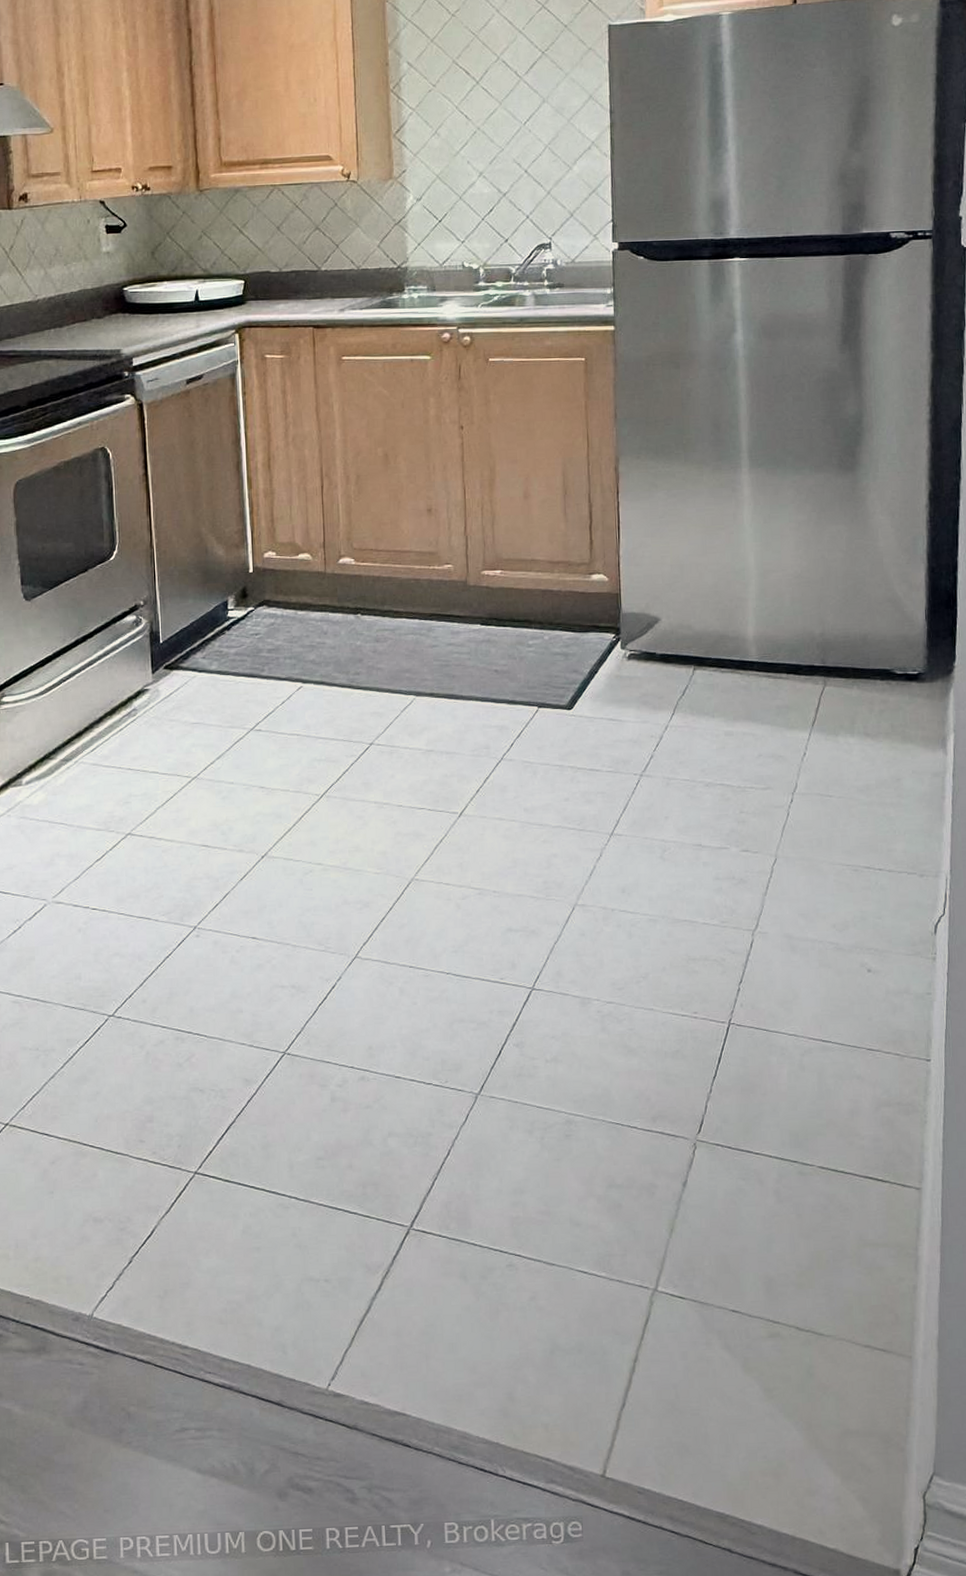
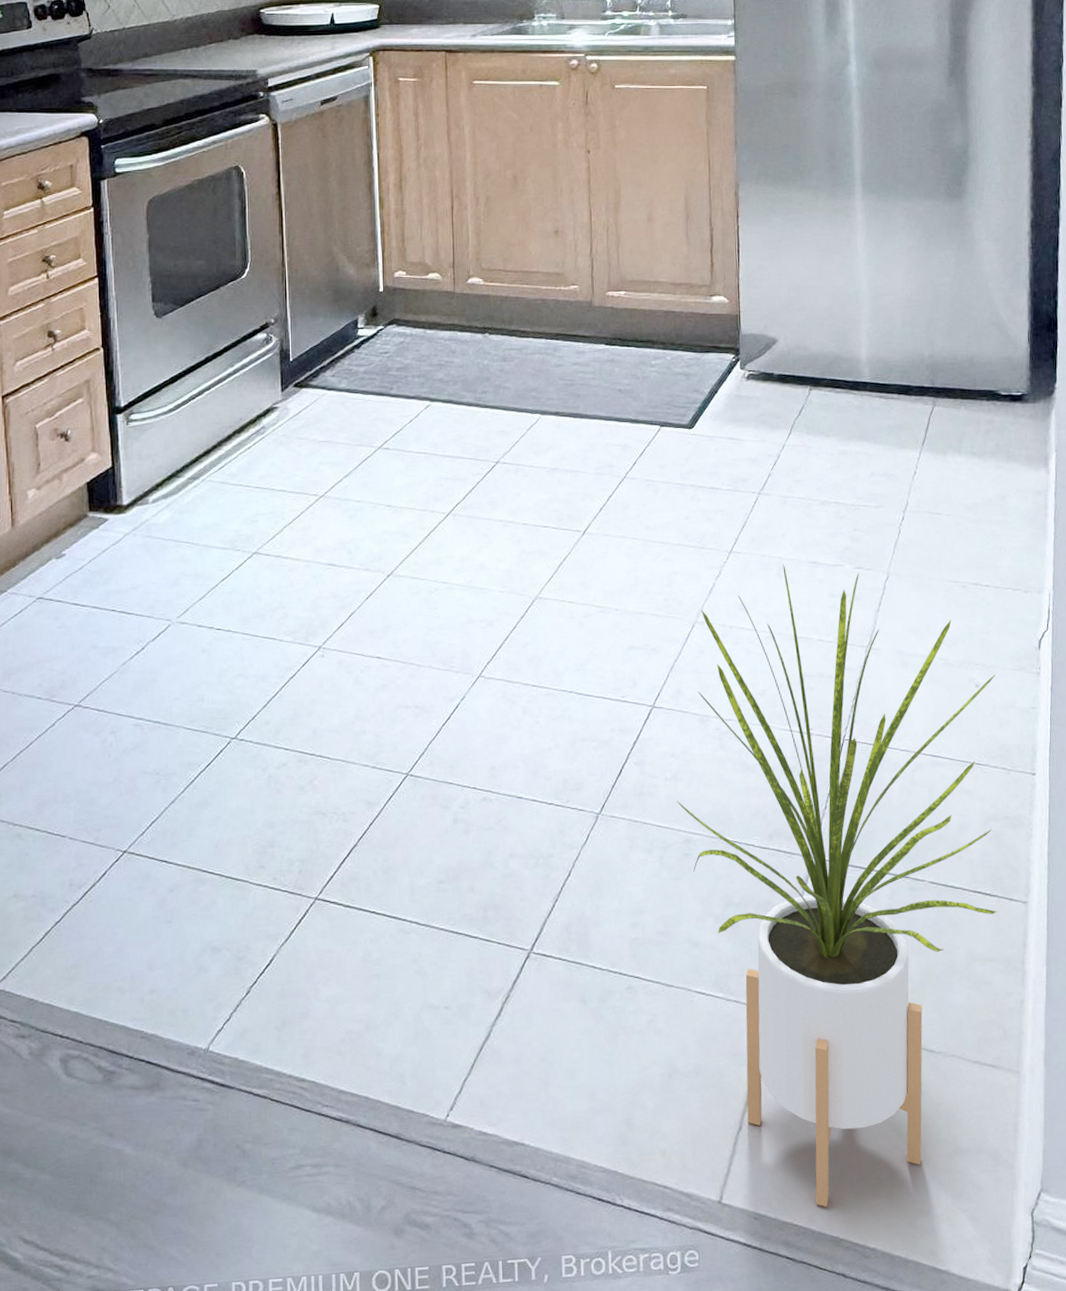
house plant: none [558,847,889,1484] -> present [677,564,997,1207]

